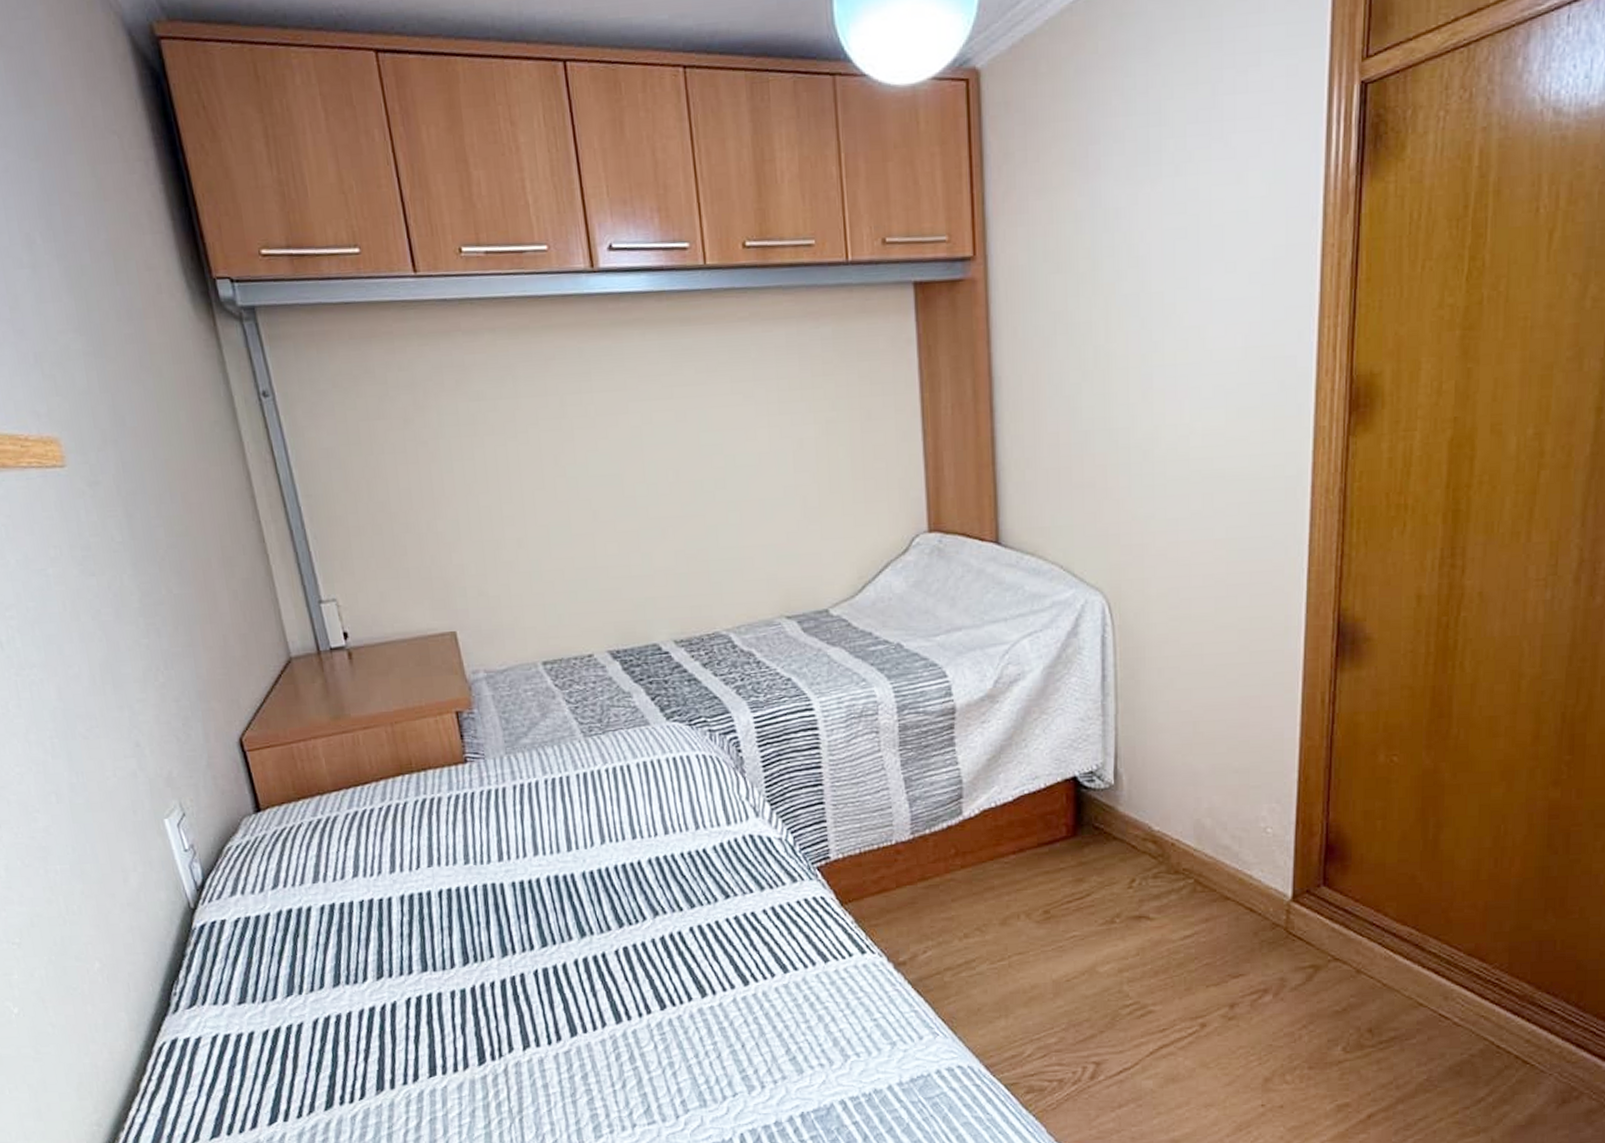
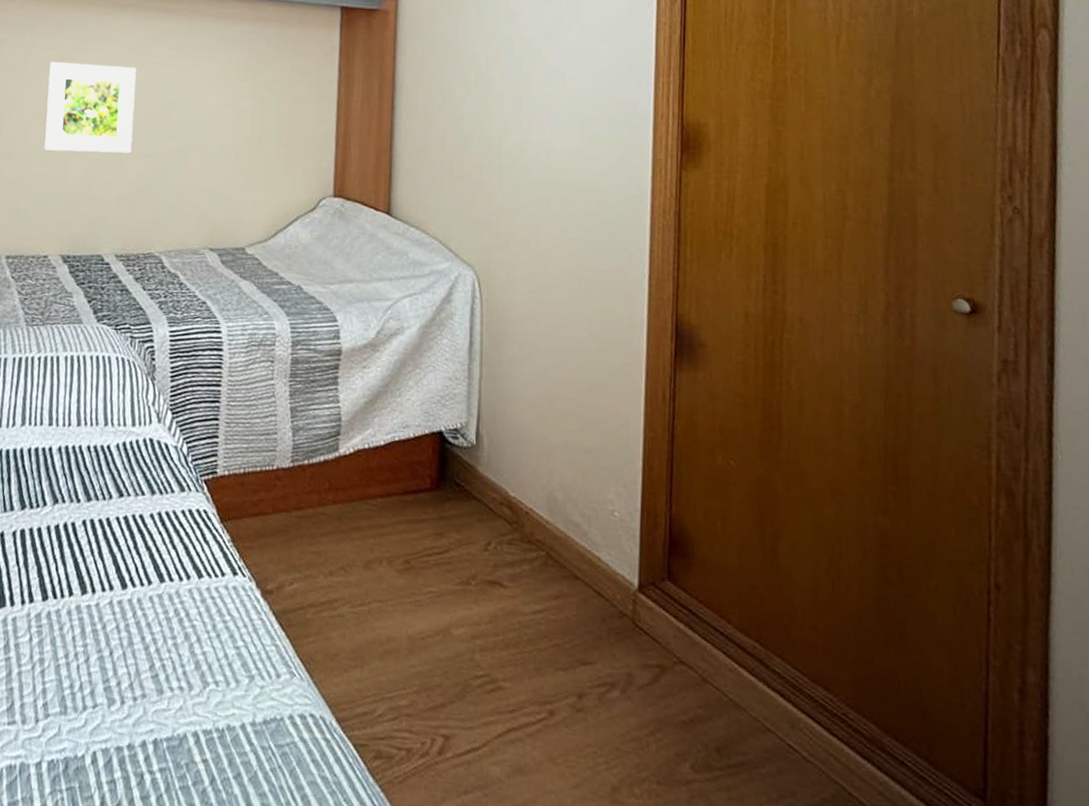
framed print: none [545,403,671,528] -> present [44,61,137,153]

